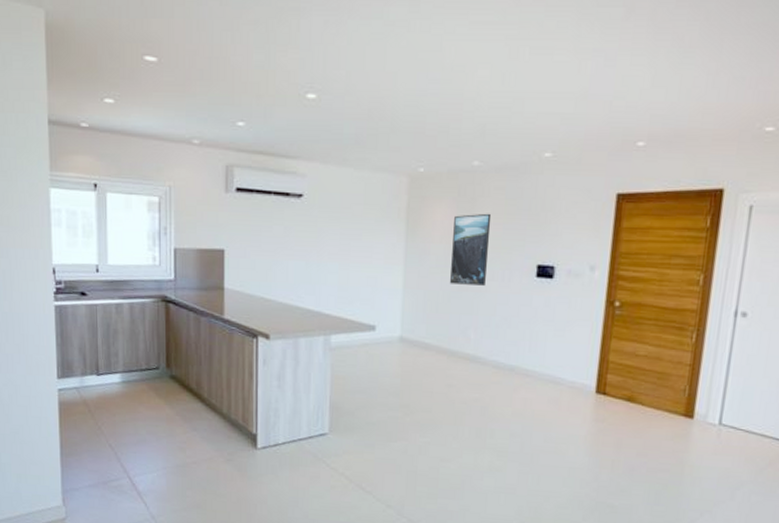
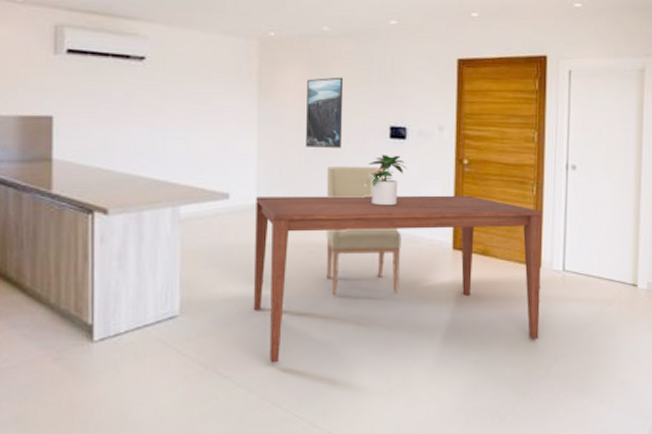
dining table: none [395,330,701,492] -> present [254,195,542,364]
chair: none [464,303,542,431] -> present [326,165,402,295]
potted plant: none [507,293,553,346] -> present [365,155,407,206]

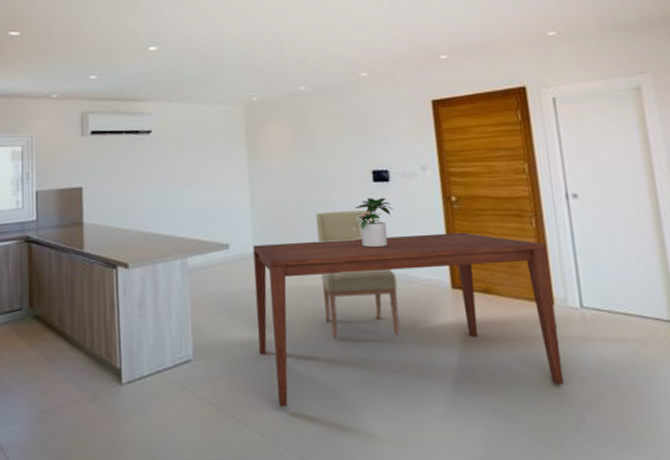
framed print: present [306,77,344,148] -> none [290,129,327,197]

